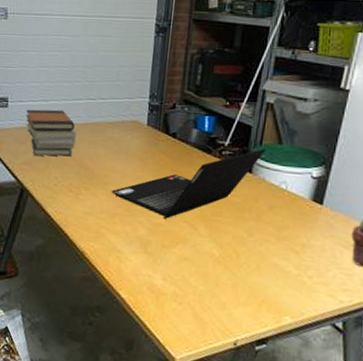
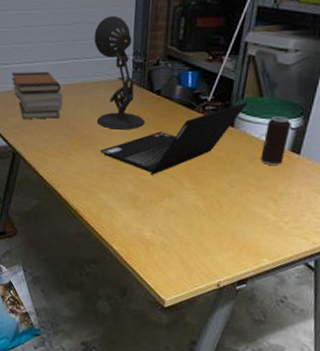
desk lamp: none [109,60,160,171] -> present [94,16,146,130]
beverage can: none [280,164,312,216] -> present [260,116,291,166]

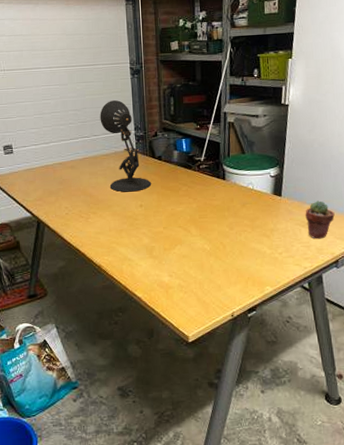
book stack: present [11,71,63,119] -> none [31,149,78,191]
laptop computer: present [99,101,248,175] -> none [115,158,234,227]
beverage can: present [260,116,291,166] -> none [250,168,271,208]

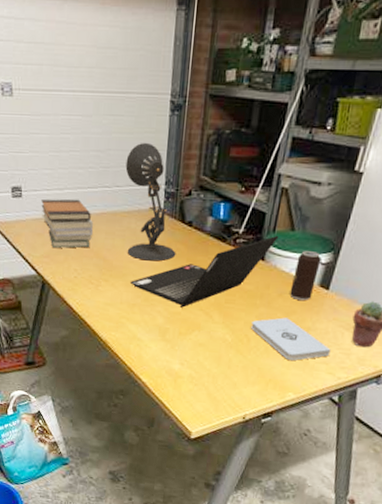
book stack: none [31,149,78,191] -> present [41,199,93,248]
laptop computer: none [115,158,234,227] -> present [129,235,279,308]
notepad: none [224,223,294,258] -> present [251,317,331,360]
beverage can: none [250,168,271,208] -> present [289,251,321,301]

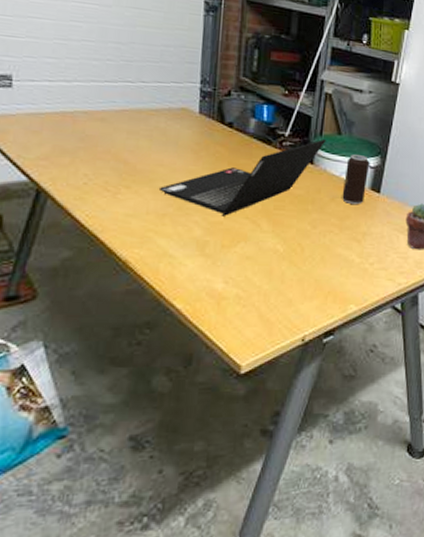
book stack: present [41,199,93,248] -> none [39,91,111,149]
desk lamp: present [125,143,176,261] -> none [153,39,216,165]
notepad: present [251,317,331,360] -> none [304,223,388,268]

